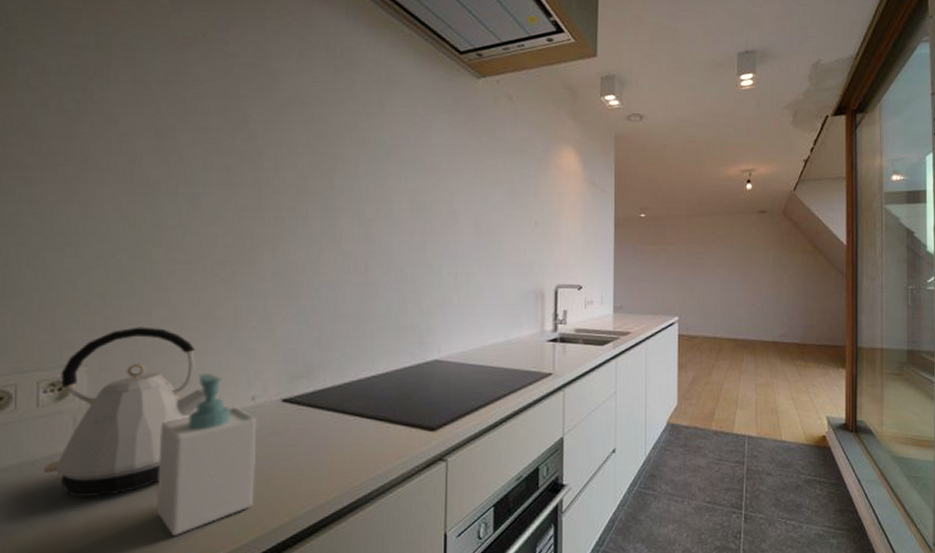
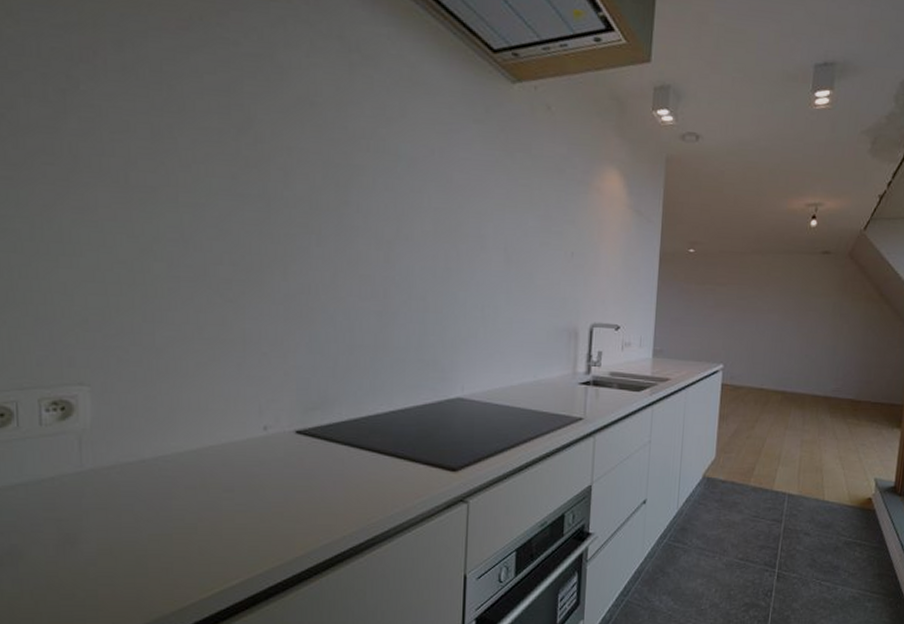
kettle: present [44,327,207,497] -> none [51,347,217,519]
soap bottle: present [156,374,257,535] -> none [167,400,270,562]

